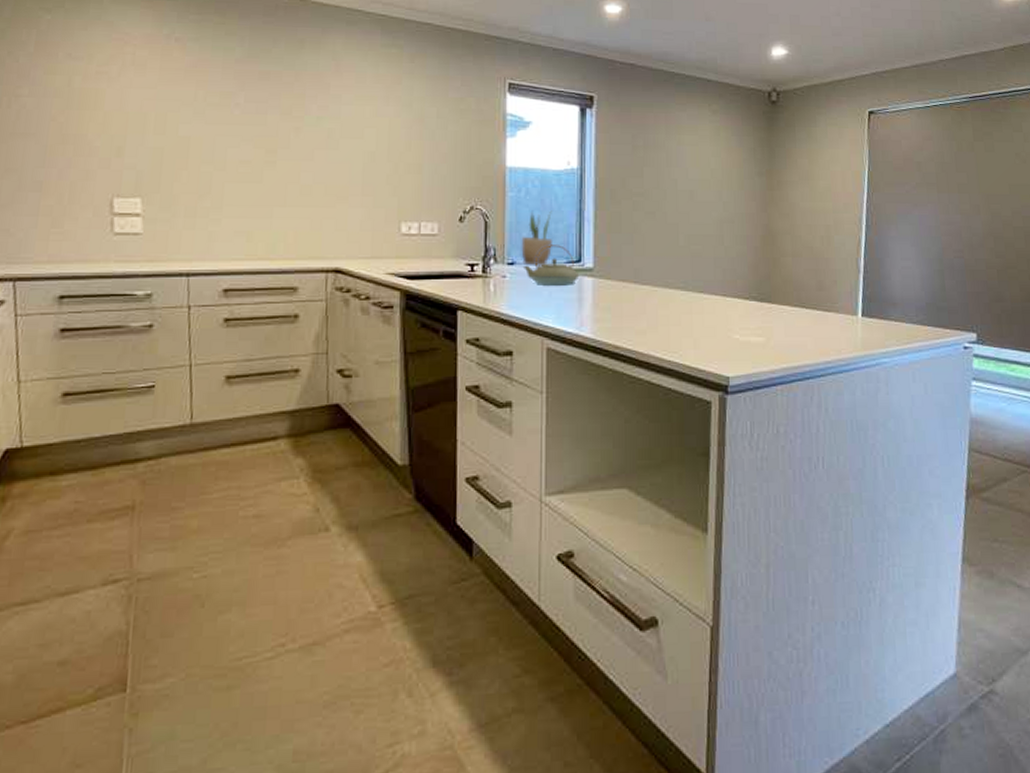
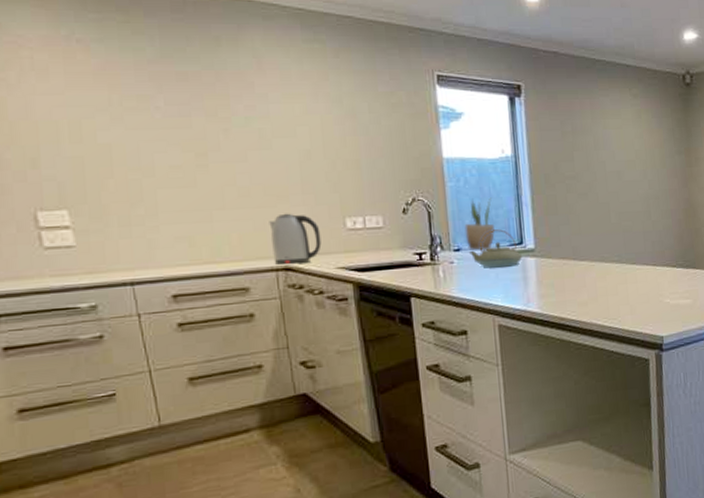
kettle: none [325,214,375,267] -> present [269,213,322,266]

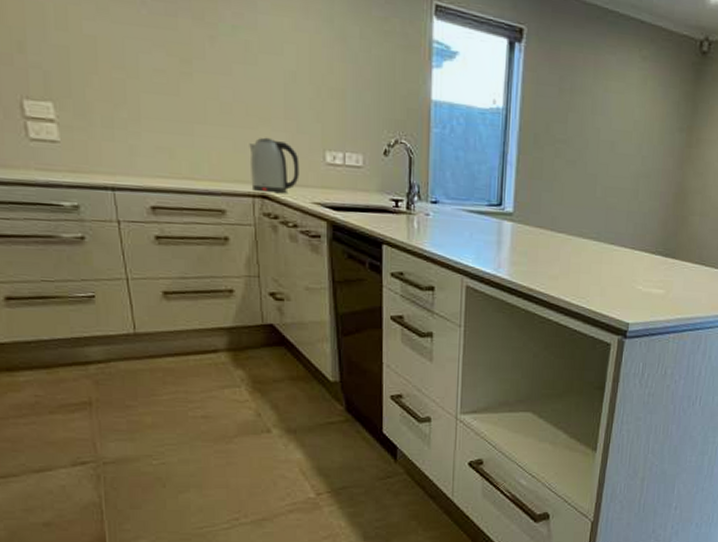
potted plant: present [464,197,495,251] -> none [444,149,476,207]
teapot: present [468,229,523,268] -> none [445,186,500,228]

